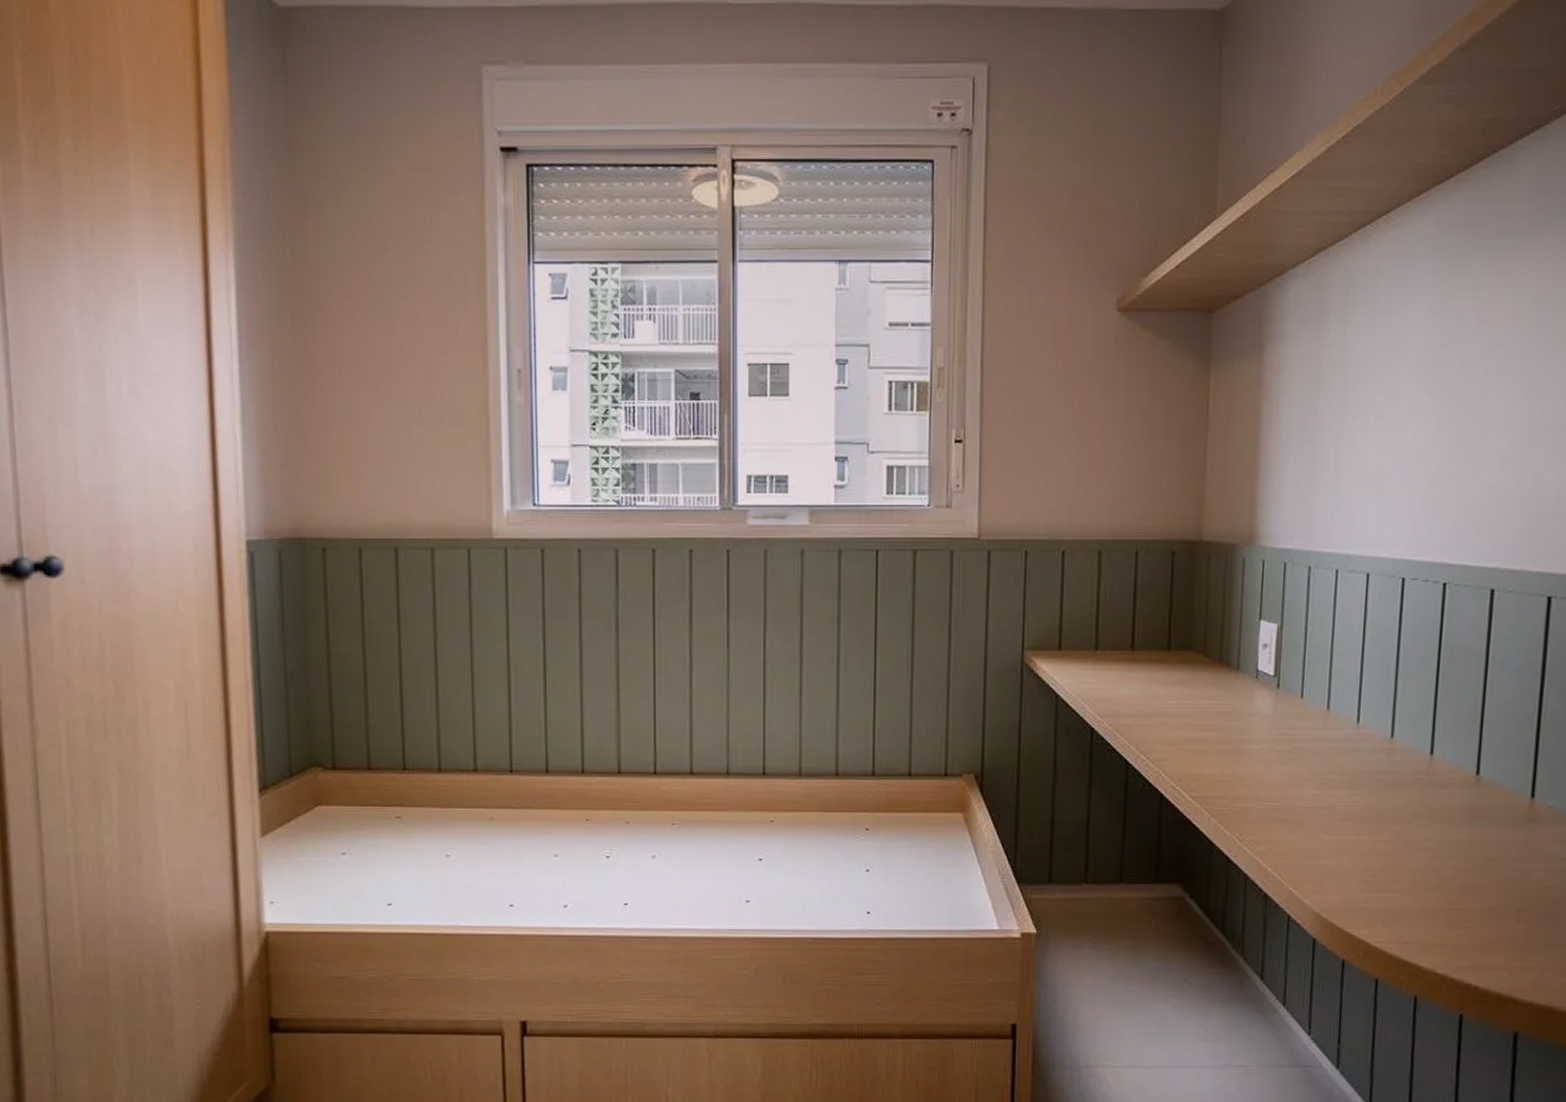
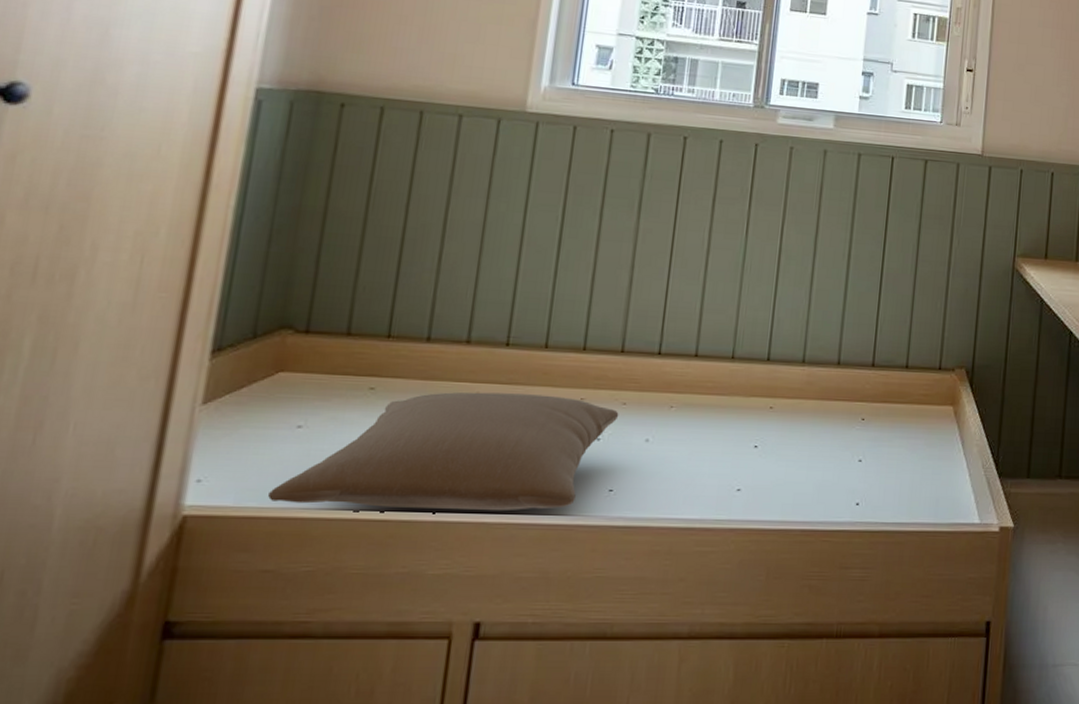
pillow: none [330,817,624,925] -> present [268,392,619,511]

